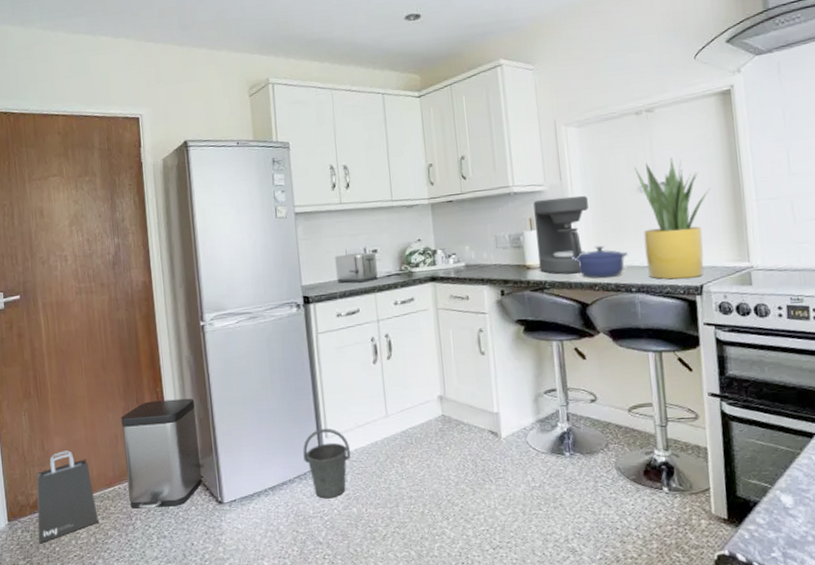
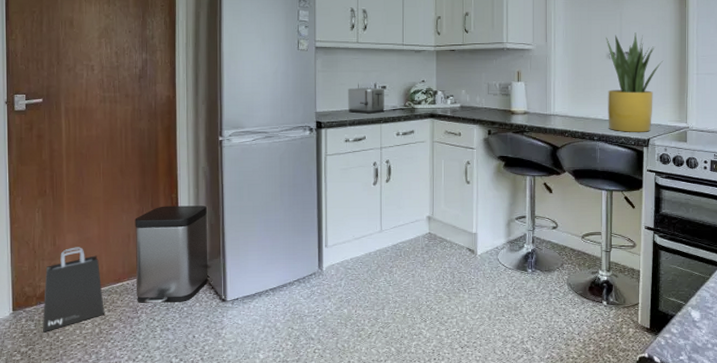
bucket: present [303,428,351,499] -> none [304,238,347,301]
coffee maker: present [533,195,588,275] -> none [522,56,566,121]
cooking pot: present [572,245,628,278] -> none [549,99,594,127]

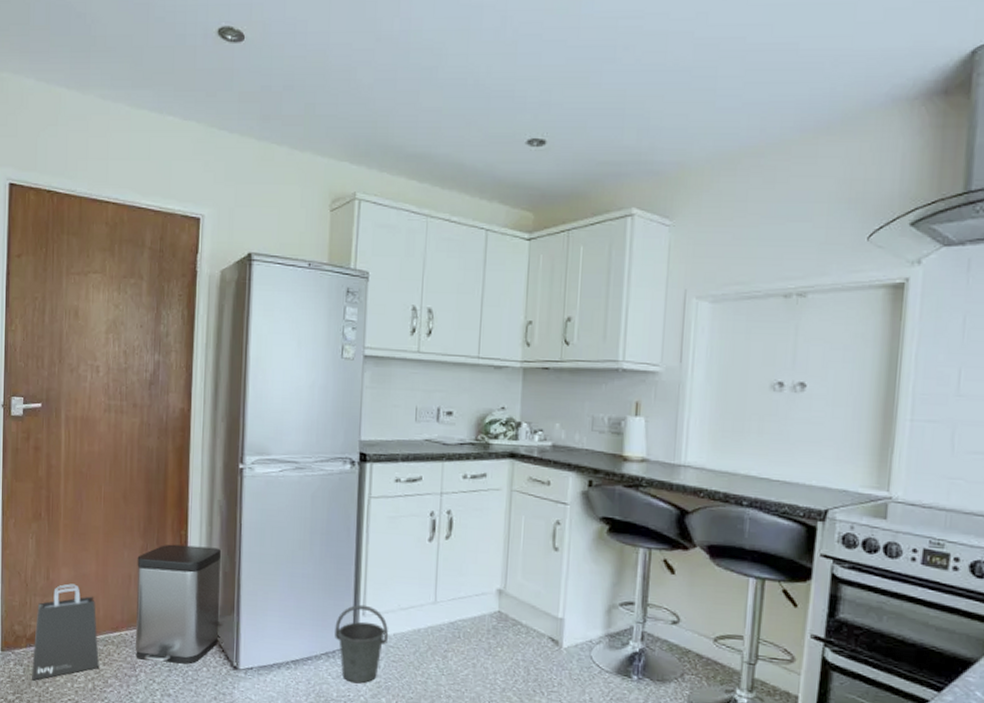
bucket: none [304,238,347,301] -> present [335,604,389,684]
toaster: present [348,87,384,114] -> none [401,411,450,447]
planter: present [606,32,664,132] -> none [765,354,859,500]

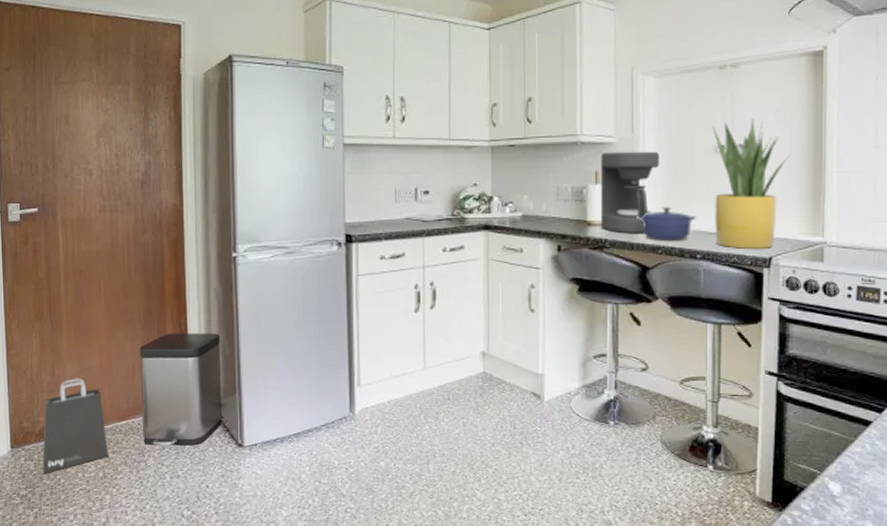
bucket: present [335,604,389,684] -> none [332,376,384,450]
coffee maker: none [639,381,709,474] -> present [601,151,659,234]
cooking pot: none [678,445,745,486] -> present [636,206,696,242]
planter: none [765,354,859,500] -> present [712,118,792,249]

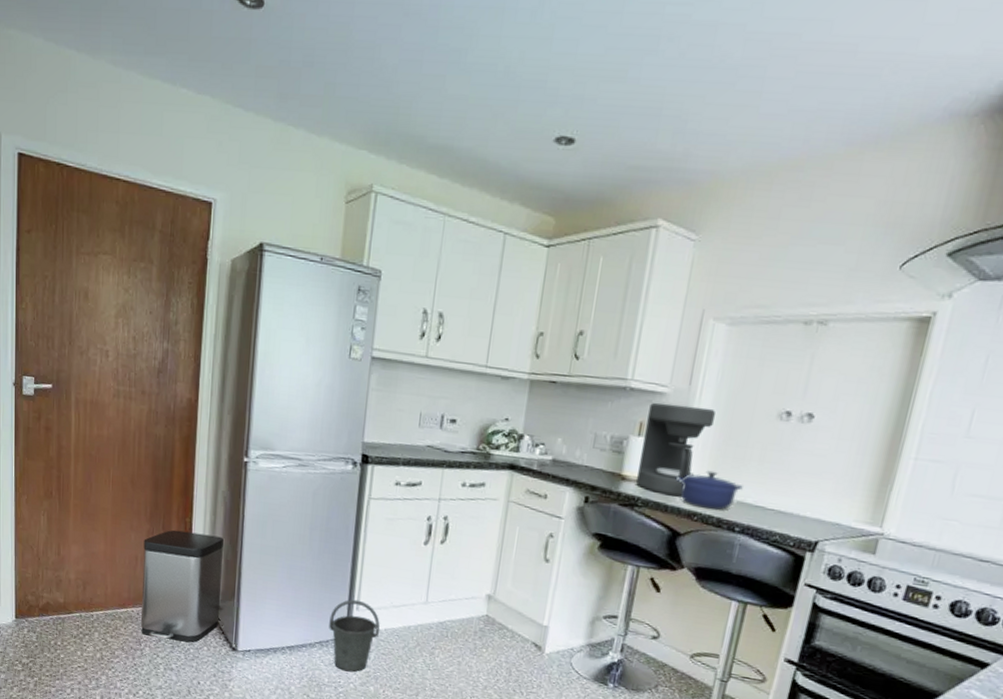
shopping bag: present [42,378,108,474] -> none [44,560,107,647]
bucket: none [332,376,384,450] -> present [329,599,381,672]
planter: present [712,118,792,249] -> none [759,386,866,532]

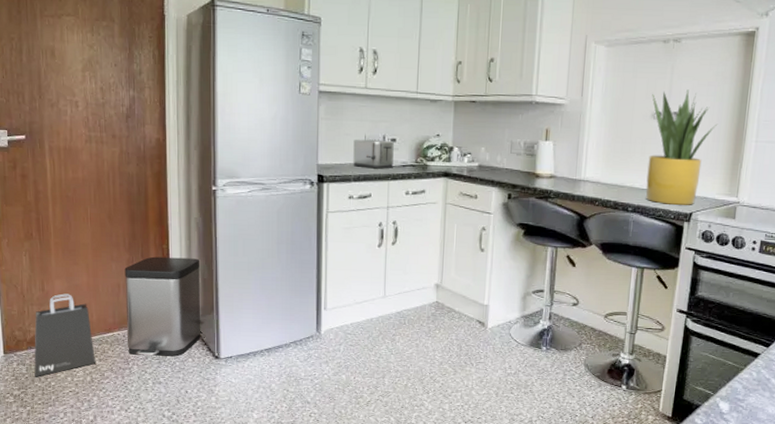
shopping bag: none [44,560,107,647] -> present [34,293,95,377]
bucket: present [329,599,381,672] -> none [301,301,347,365]
toaster: none [403,416,454,454] -> present [353,139,394,169]
coffee maker: present [636,402,716,497] -> none [548,112,604,187]
cooking pot: present [676,470,743,511] -> none [579,164,631,196]
planter: none [759,386,866,532] -> present [645,89,718,205]

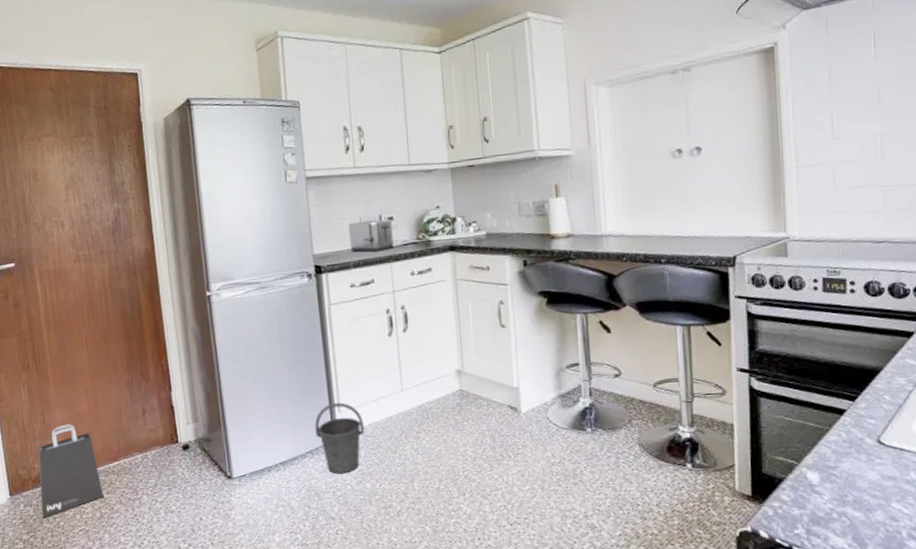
pedal bin: present [124,256,201,357] -> none [124,371,210,483]
bucket: none [301,301,347,365] -> present [315,402,365,474]
planter: present [645,89,718,205] -> none [668,120,749,250]

